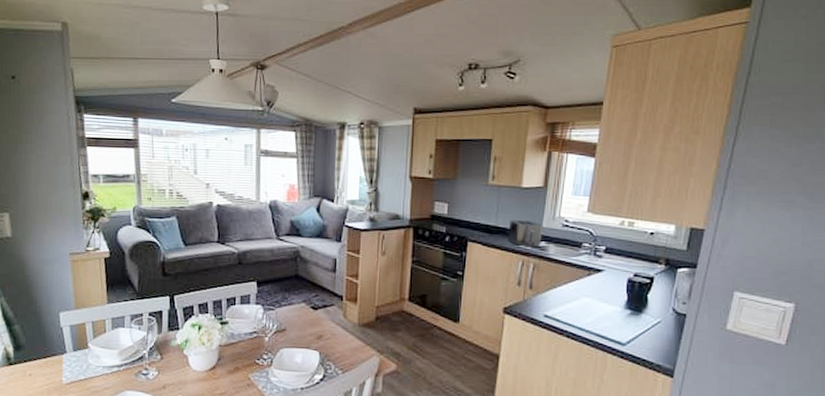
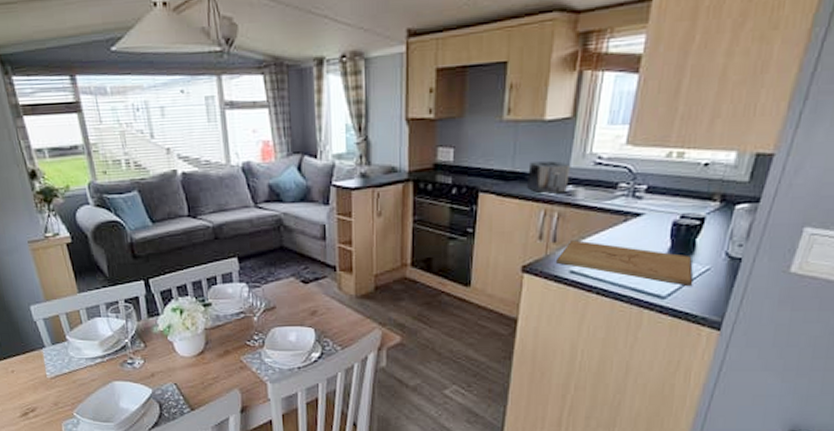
cutting board: none [533,288,648,336] -> present [557,240,693,287]

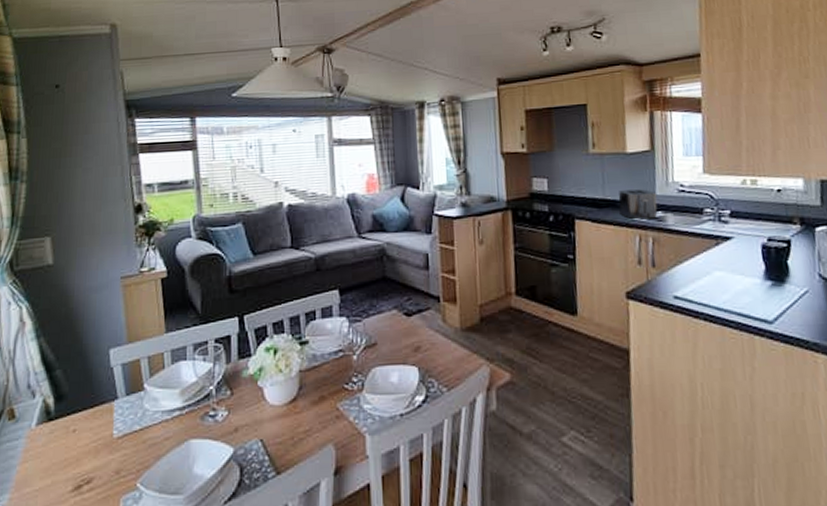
cutting board: present [557,240,693,287] -> none [659,264,796,310]

